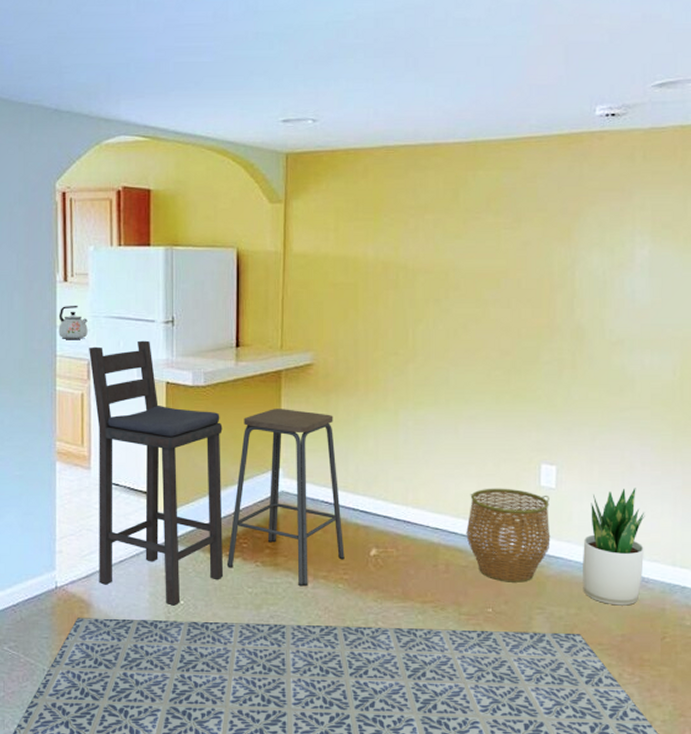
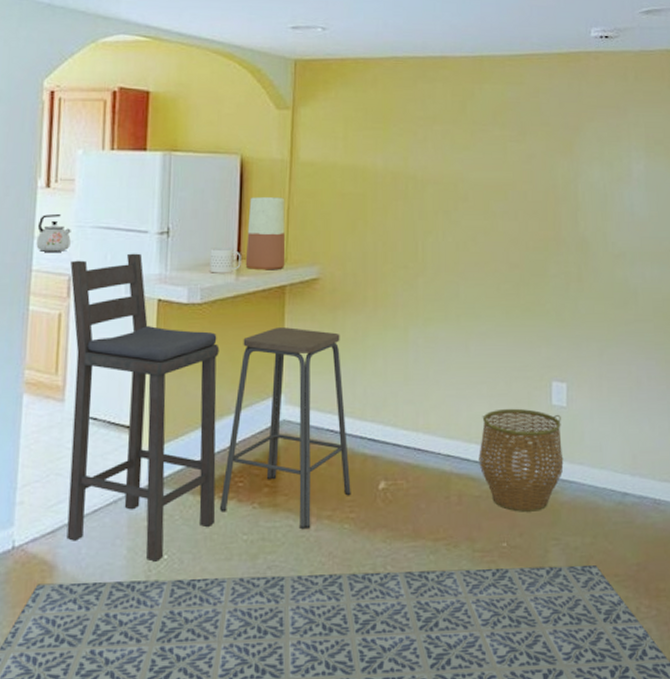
mug: none [211,335,240,359] -> present [210,248,241,273]
vase: none [244,288,281,356] -> present [245,197,286,270]
planter: present [583,488,645,606] -> none [595,404,655,532]

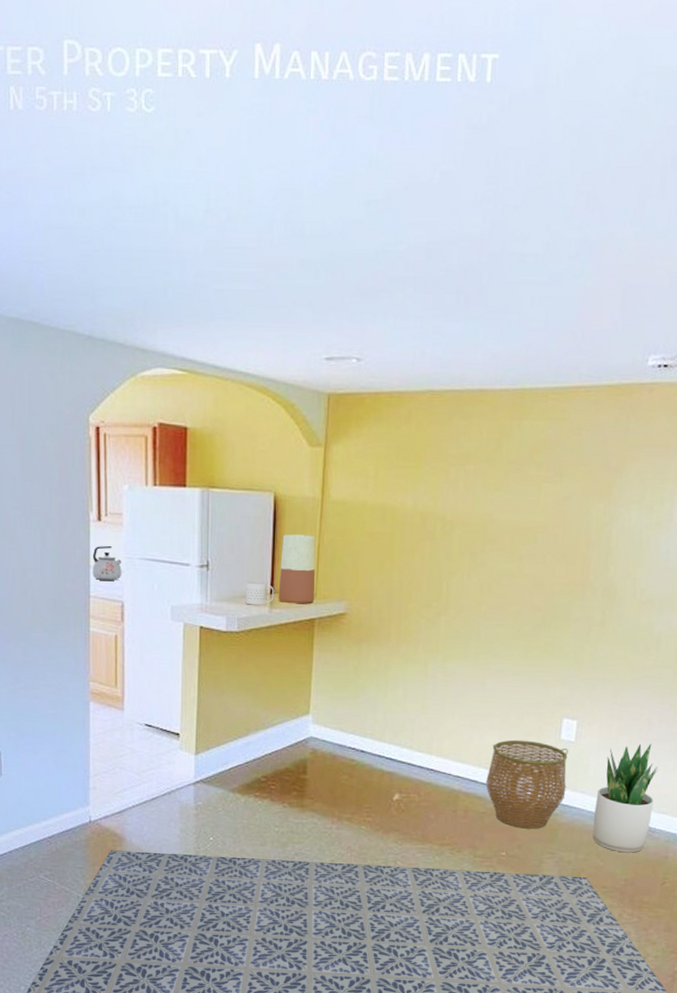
bar stool: present [66,253,220,562] -> none [123,584,255,842]
bar stool: present [220,327,351,530] -> none [256,656,369,827]
planter: none [595,404,655,532] -> present [592,744,658,853]

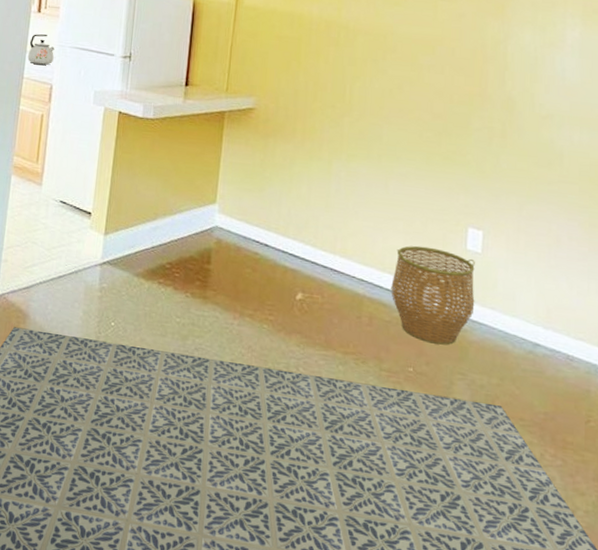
mug: present [246,581,274,606] -> none [162,73,189,96]
vase: present [278,534,316,604] -> none [192,33,230,98]
planter: present [592,744,658,853] -> none [506,262,571,383]

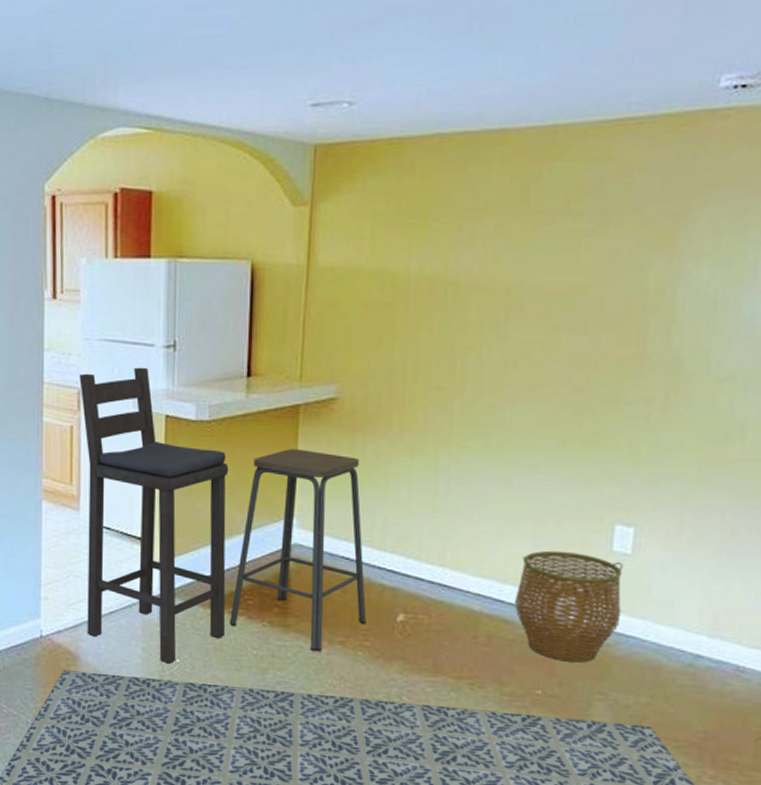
kettle: present [27,34,55,65] -> none [46,325,79,365]
bar stool: none [37,71,166,327] -> present [79,367,229,664]
bar stool: none [159,146,272,323] -> present [230,449,367,652]

